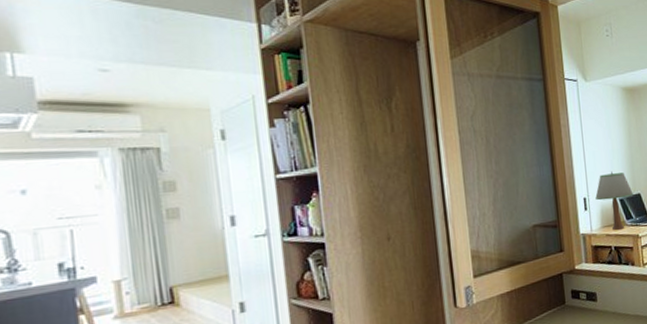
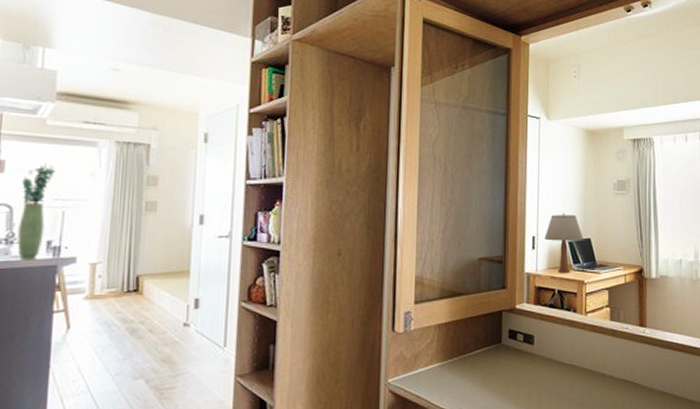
vase: none [15,180,54,288] -> present [17,162,56,261]

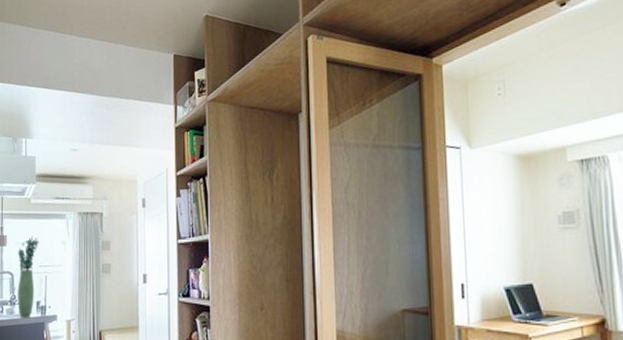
table lamp: present [544,212,583,274] -> none [475,254,524,327]

